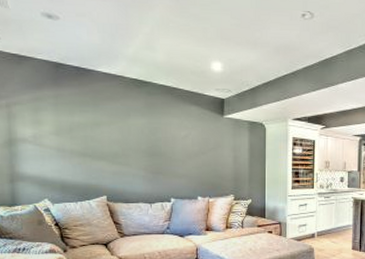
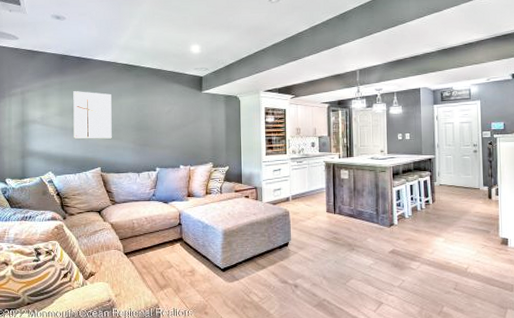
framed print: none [71,107,119,164] -> present [73,91,112,139]

